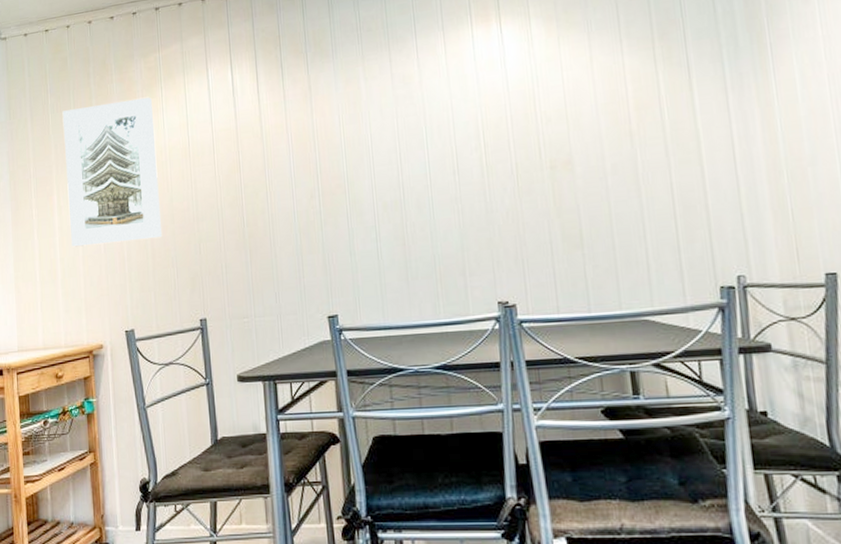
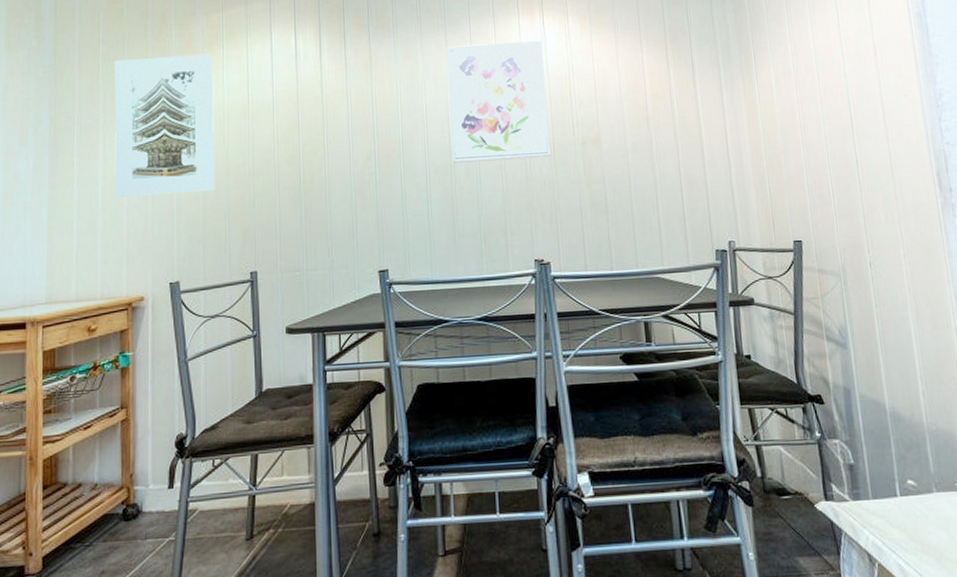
wall art: none [390,52,514,198] -> present [446,41,551,163]

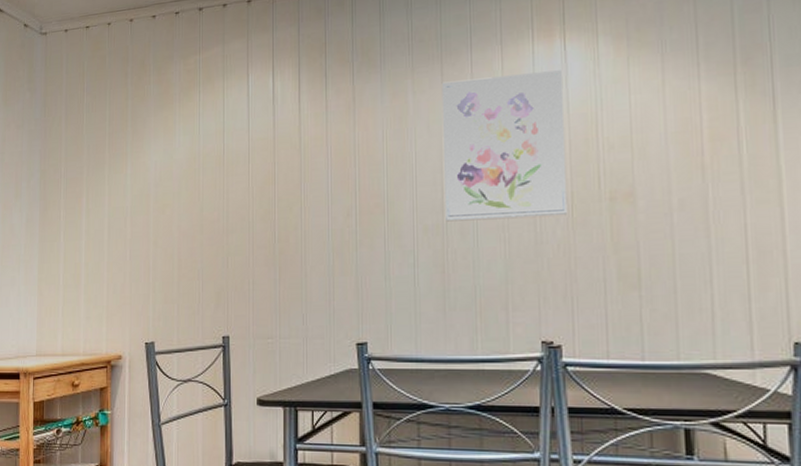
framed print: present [114,53,216,197] -> none [96,100,190,252]

